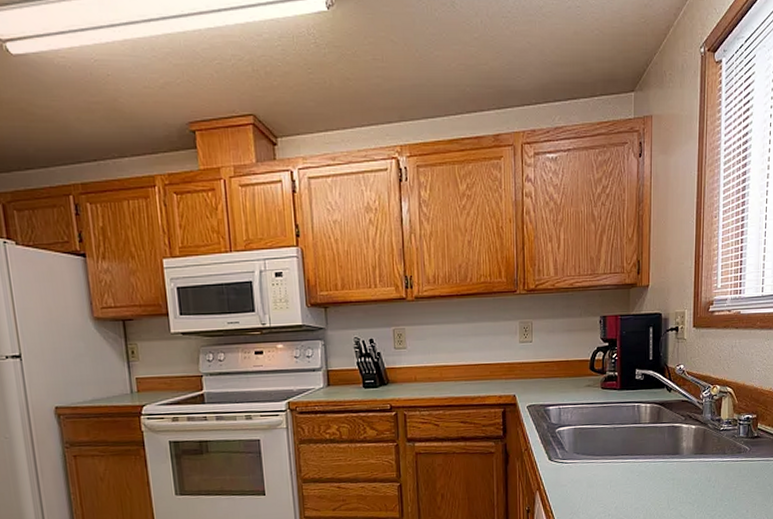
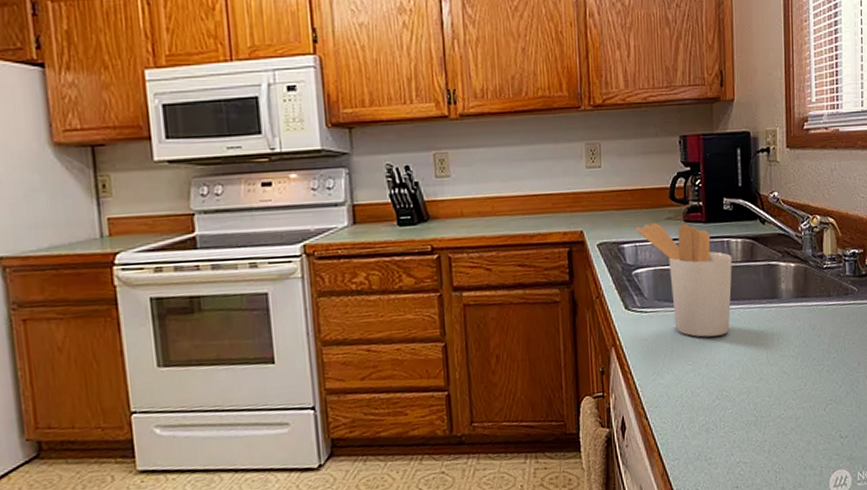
utensil holder: none [559,389,641,485] -> present [635,222,732,337]

